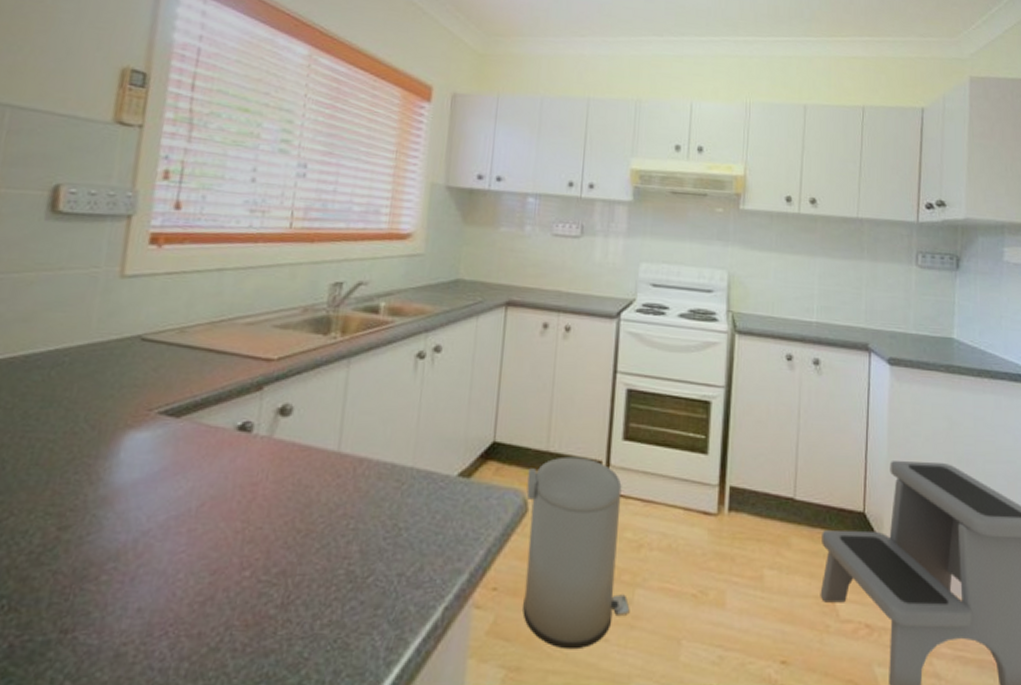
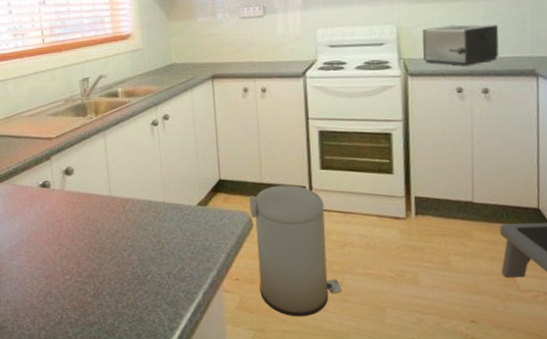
toaster: none [754,279,834,330] -> present [422,24,499,66]

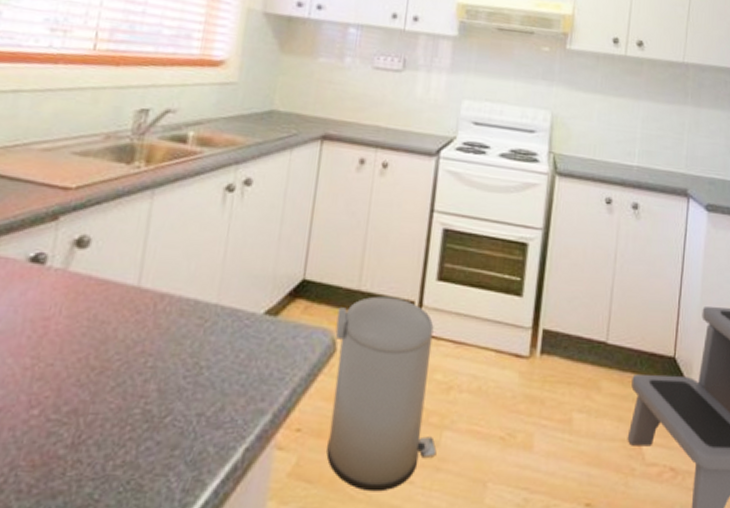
toaster: present [422,24,499,66] -> none [575,121,657,174]

